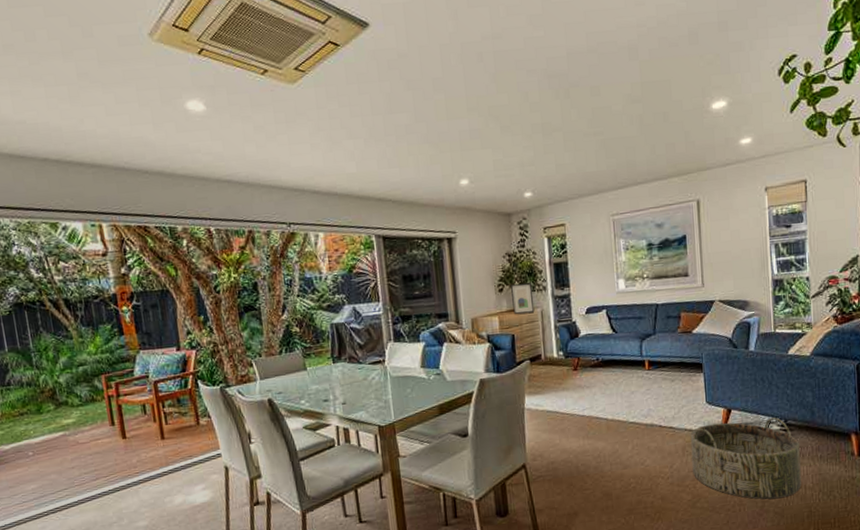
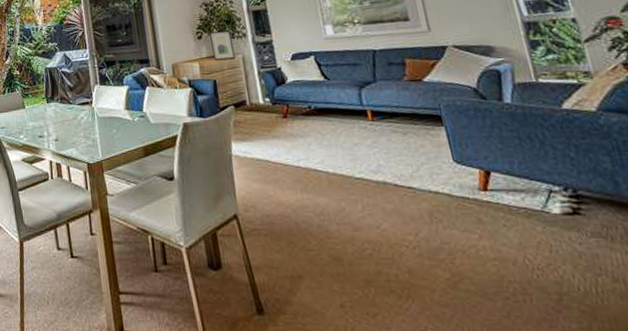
basket: present [690,417,801,500] -> none [437,185,618,293]

